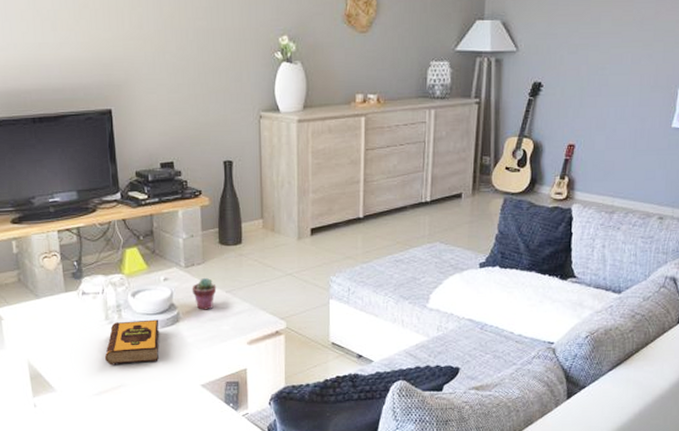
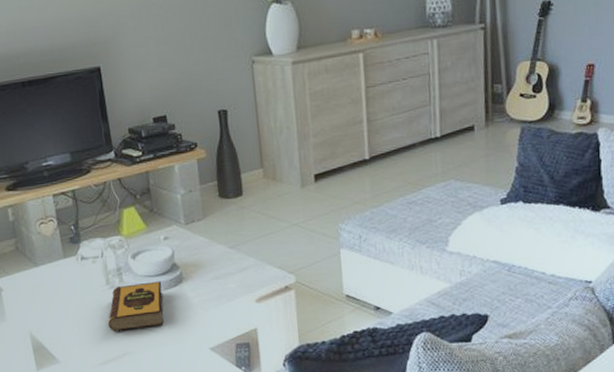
potted succulent: present [192,277,217,310] -> none [193,233,220,269]

